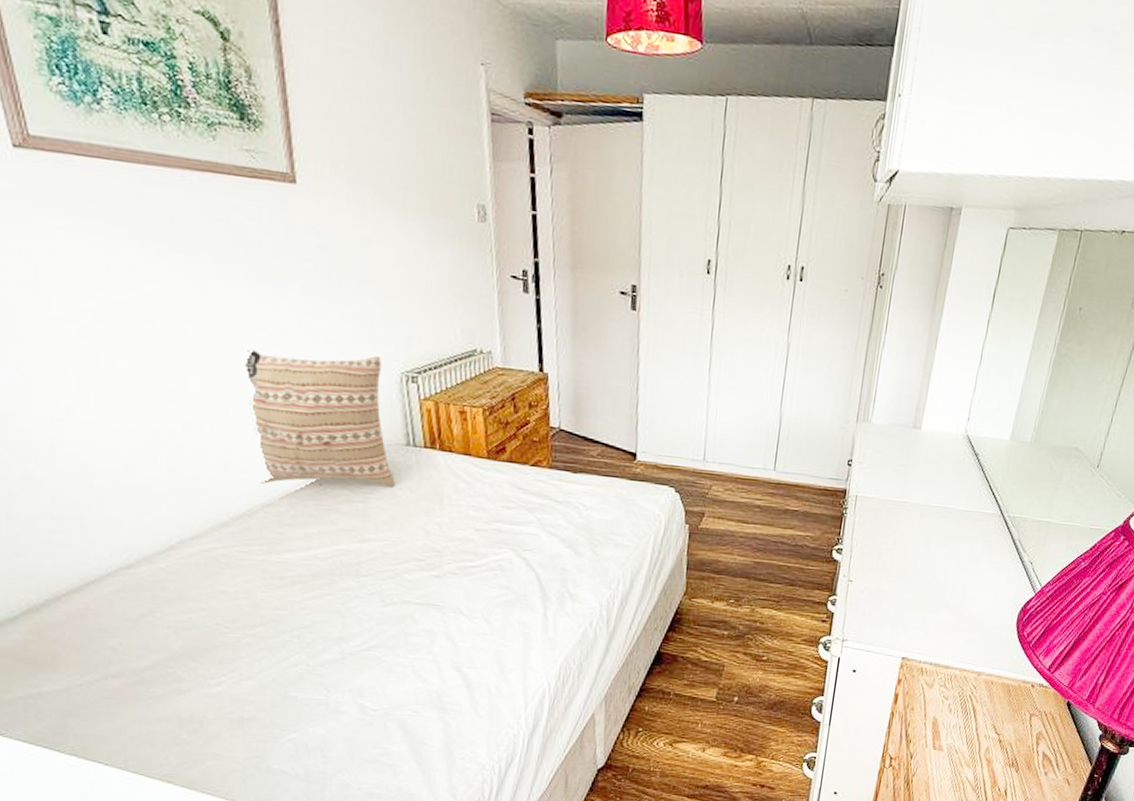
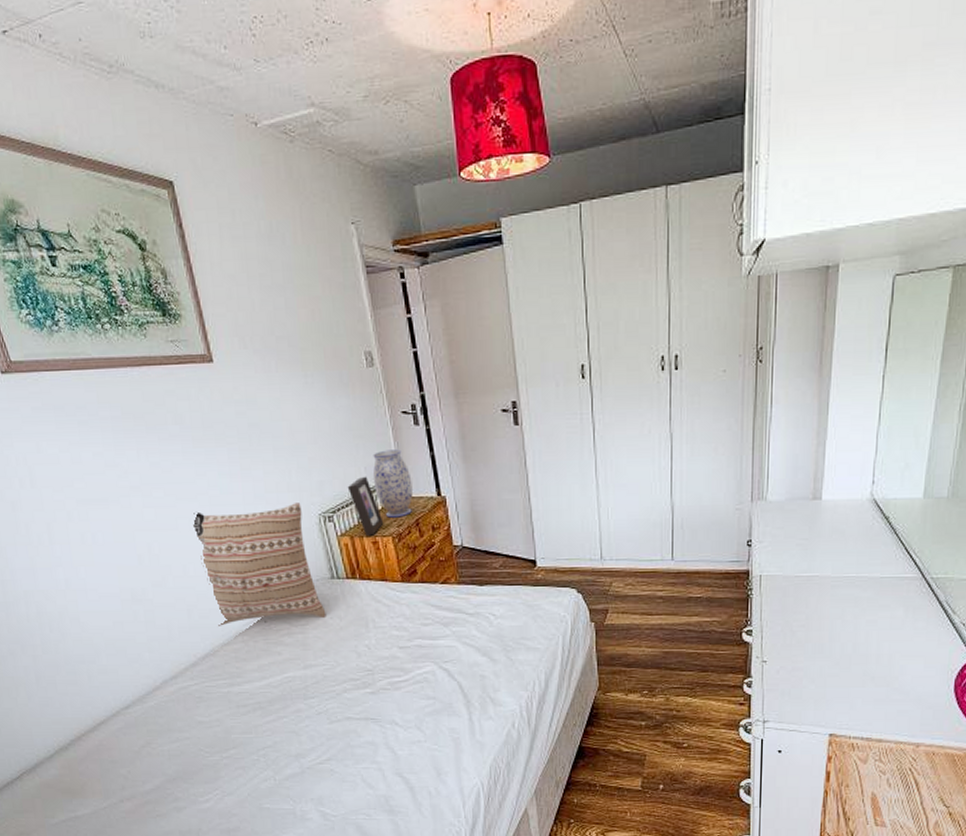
picture frame: none [438,338,476,404] -> present [347,476,384,536]
vase: none [469,314,513,389] -> present [373,449,413,518]

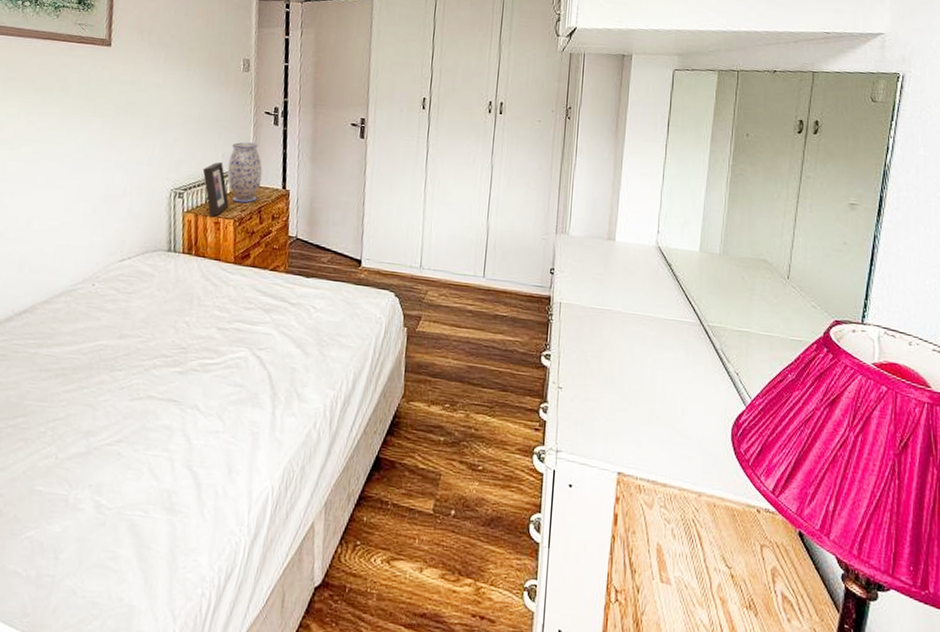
cushion: present [193,503,326,626] -> none [45,170,157,290]

